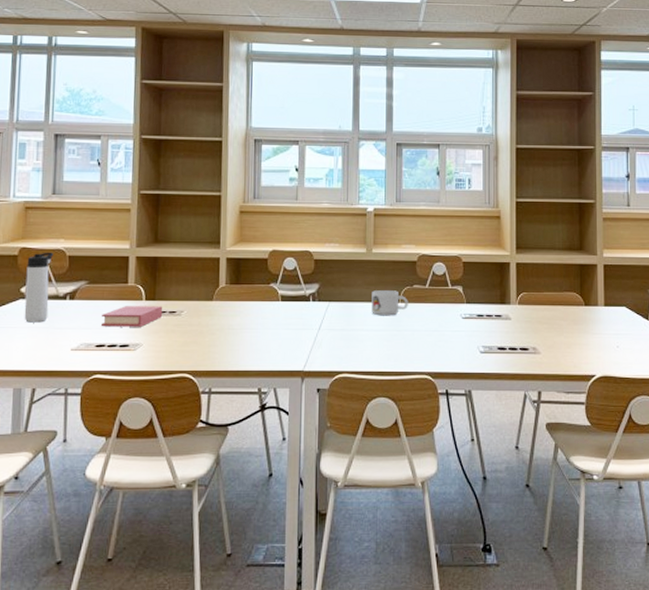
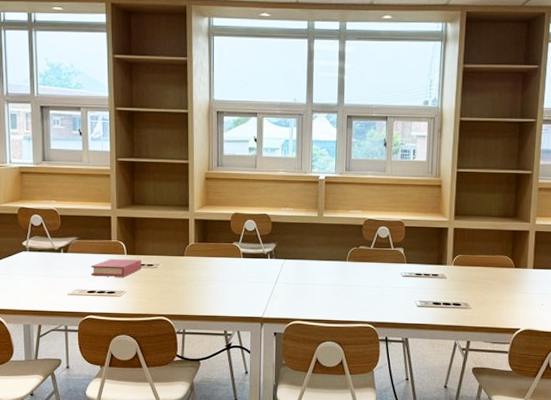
thermos bottle: present [24,252,54,323] -> none [26,211,48,271]
mug: present [371,290,408,316] -> none [322,250,355,273]

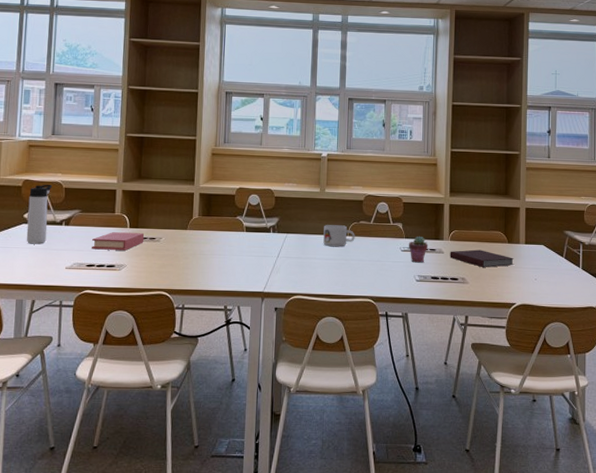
thermos bottle: none [26,211,48,271] -> present [26,184,53,244]
mug: none [322,250,355,273] -> present [323,225,355,247]
potted succulent: none [409,261,431,288] -> present [408,236,428,263]
notebook: none [453,274,520,293] -> present [450,249,514,267]

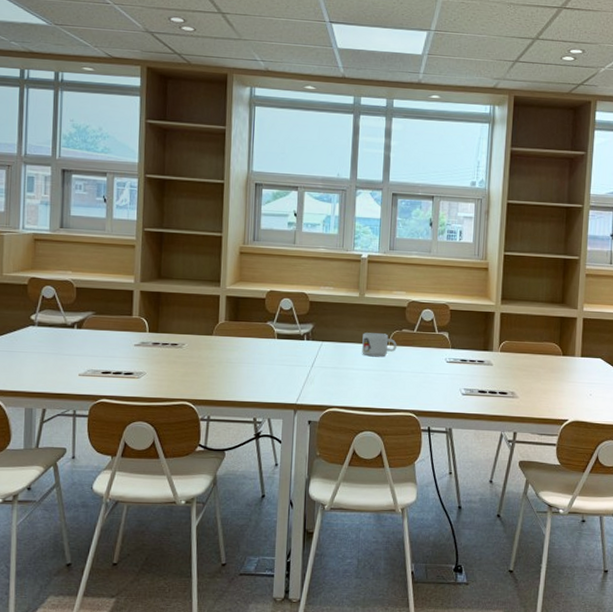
thermos bottle: present [26,184,53,244] -> none [34,282,62,349]
book: present [92,232,145,251] -> none [107,337,166,357]
potted succulent: present [408,236,428,263] -> none [454,346,476,375]
notebook: present [450,249,514,267] -> none [499,362,568,381]

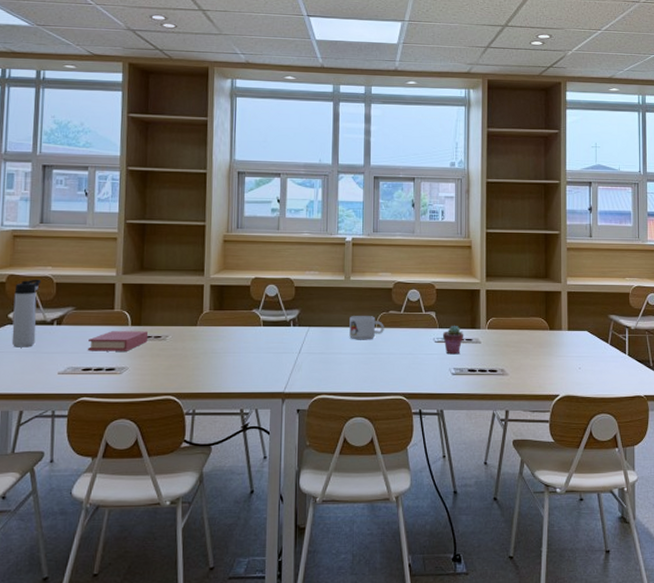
thermos bottle: none [34,282,62,349] -> present [11,279,42,347]
book: none [107,337,166,357] -> present [88,331,149,351]
potted succulent: none [454,346,476,375] -> present [442,325,464,355]

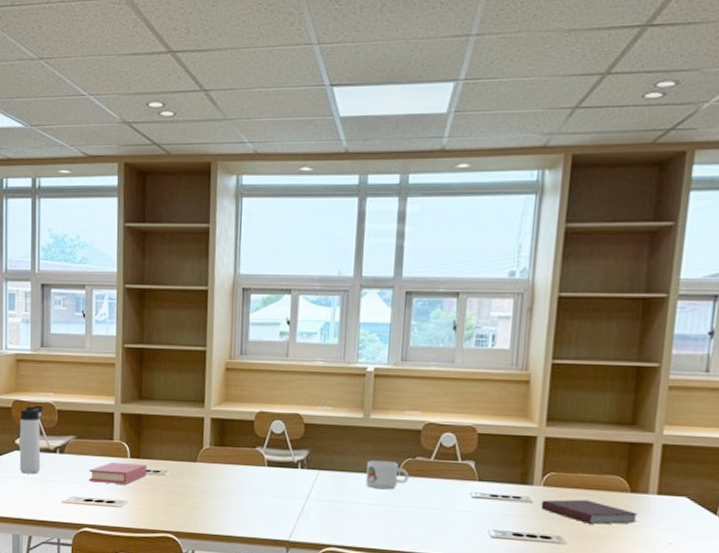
potted succulent: present [442,325,464,355] -> none [481,478,511,514]
notebook: none [487,338,556,357] -> present [541,499,638,525]

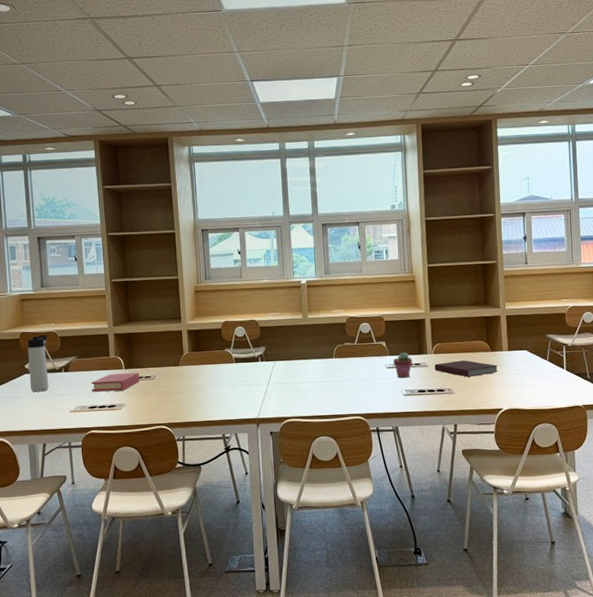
mug: present [366,460,409,490] -> none [310,348,341,370]
potted succulent: none [481,478,511,514] -> present [393,352,413,378]

